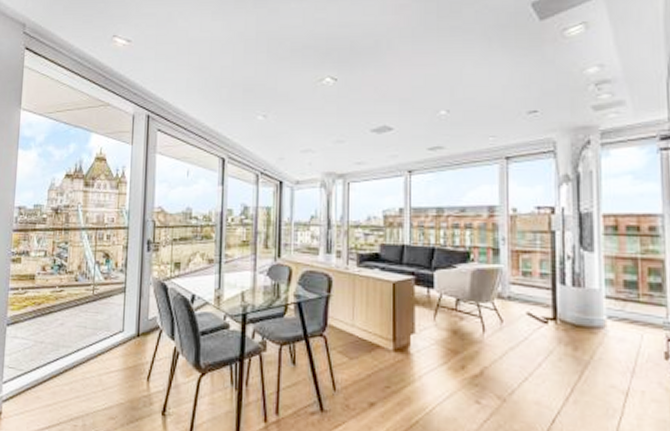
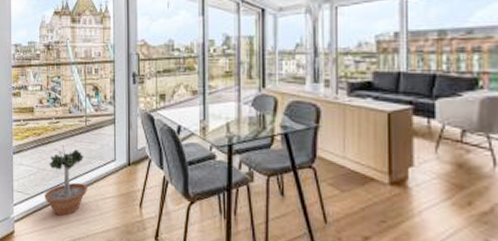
potted tree: none [39,315,90,393] -> present [44,144,87,216]

